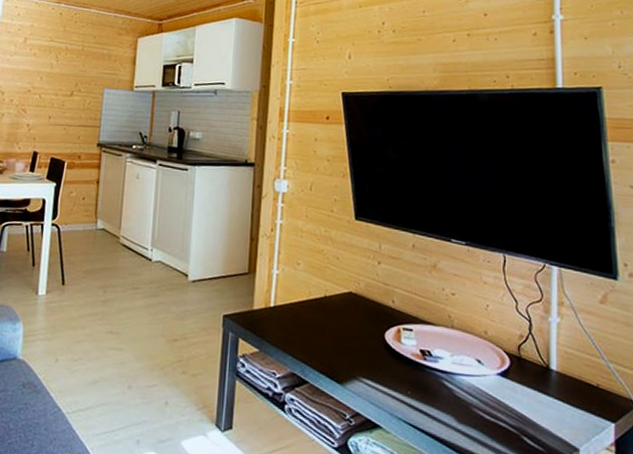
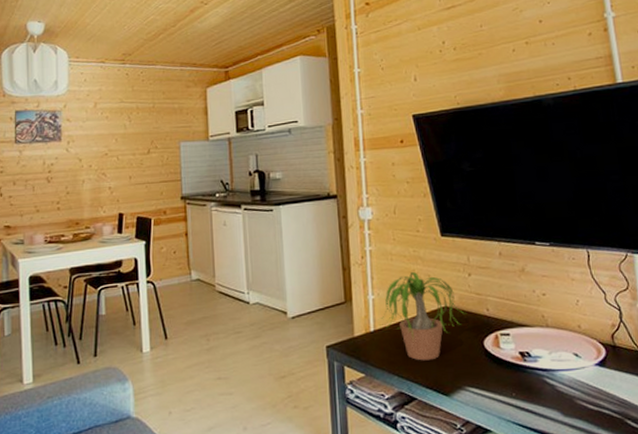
potted plant: none [279,252,368,345] -> present [378,272,464,361]

